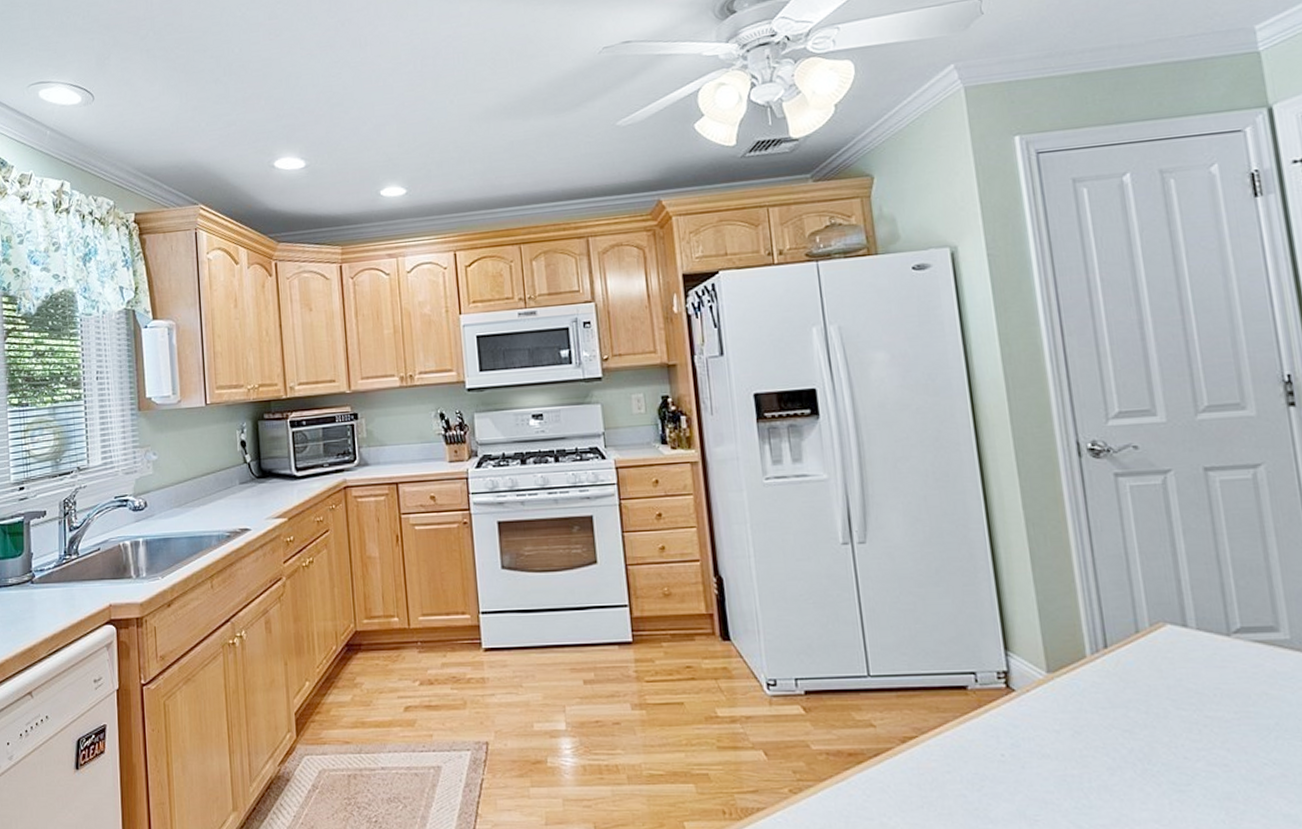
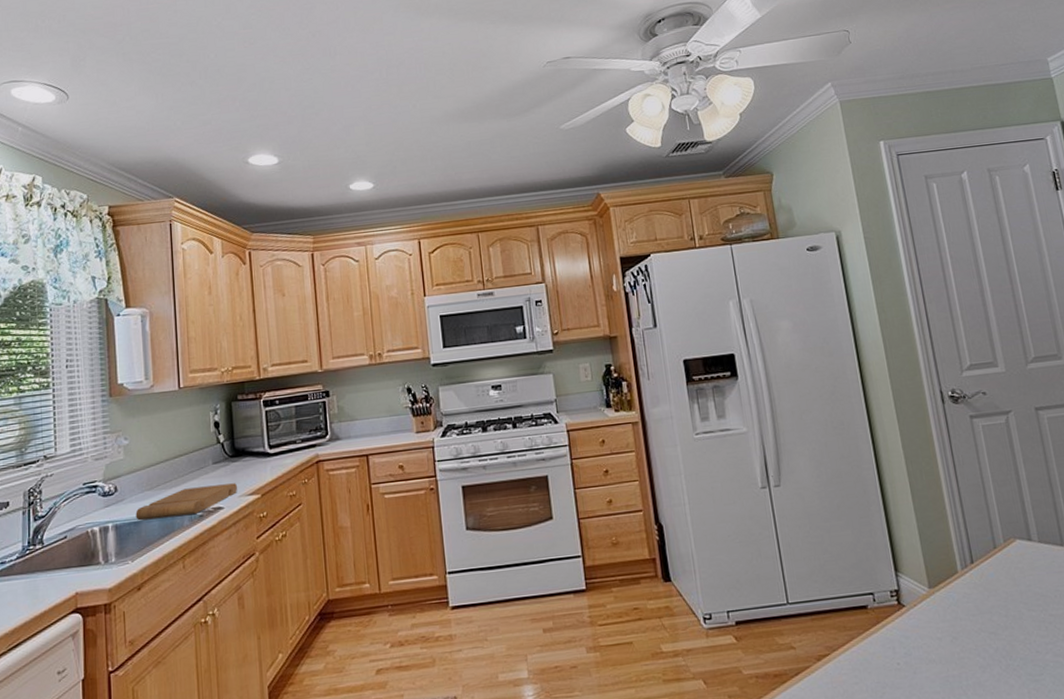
cutting board: none [165,505,264,538] -> present [135,483,237,521]

